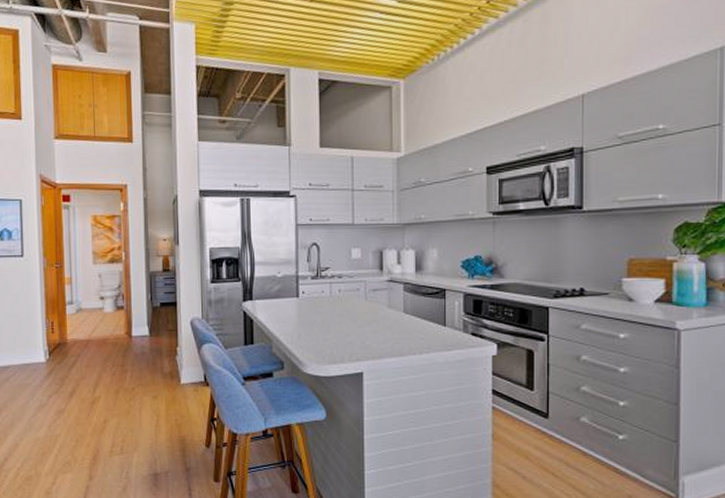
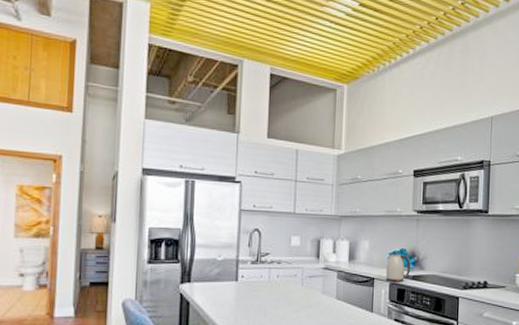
kettle: none [458,261,487,293] -> present [385,253,410,283]

